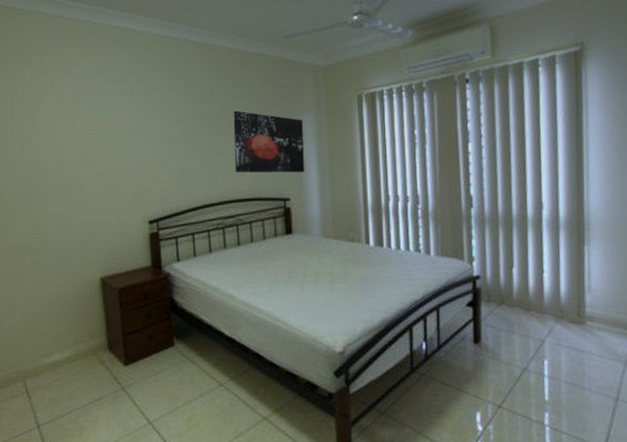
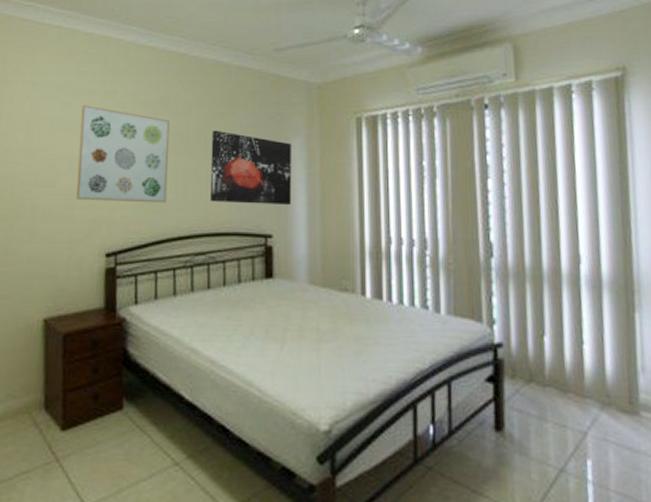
wall art: none [116,93,198,177] -> present [76,105,169,203]

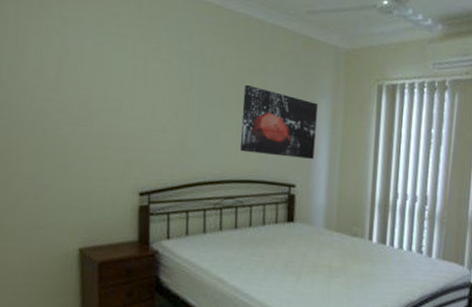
wall art: present [76,105,169,203] -> none [109,47,203,150]

